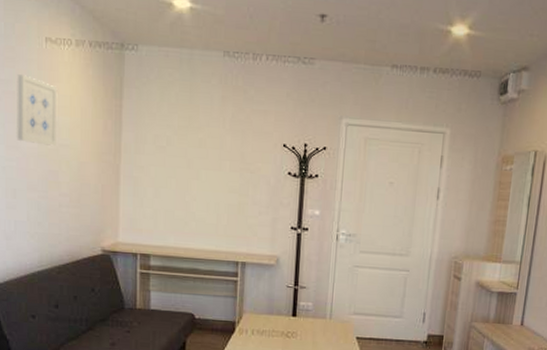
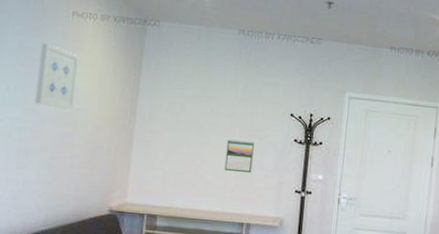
calendar: none [216,174,246,210] -> present [224,139,255,174]

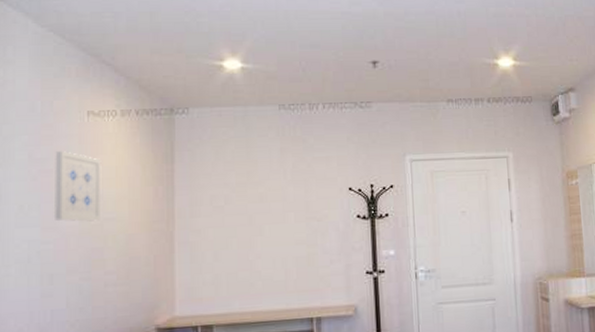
calendar: present [224,139,255,174] -> none [282,225,314,262]

